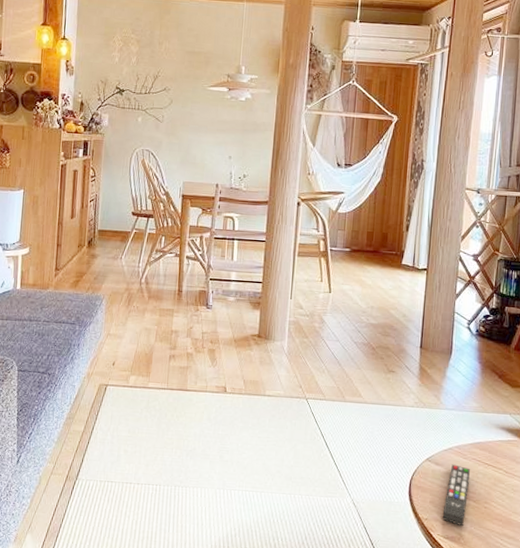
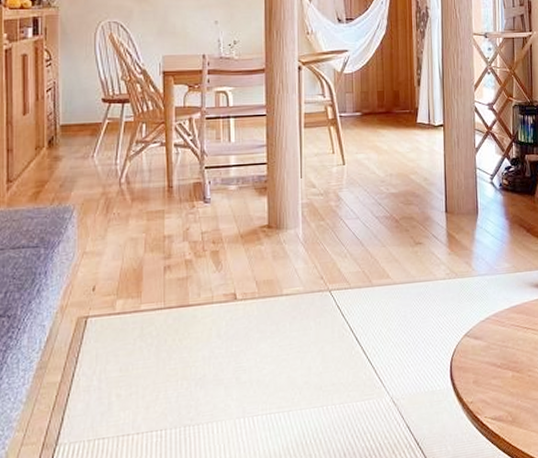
remote control: present [442,464,471,527] -> none [487,335,511,403]

